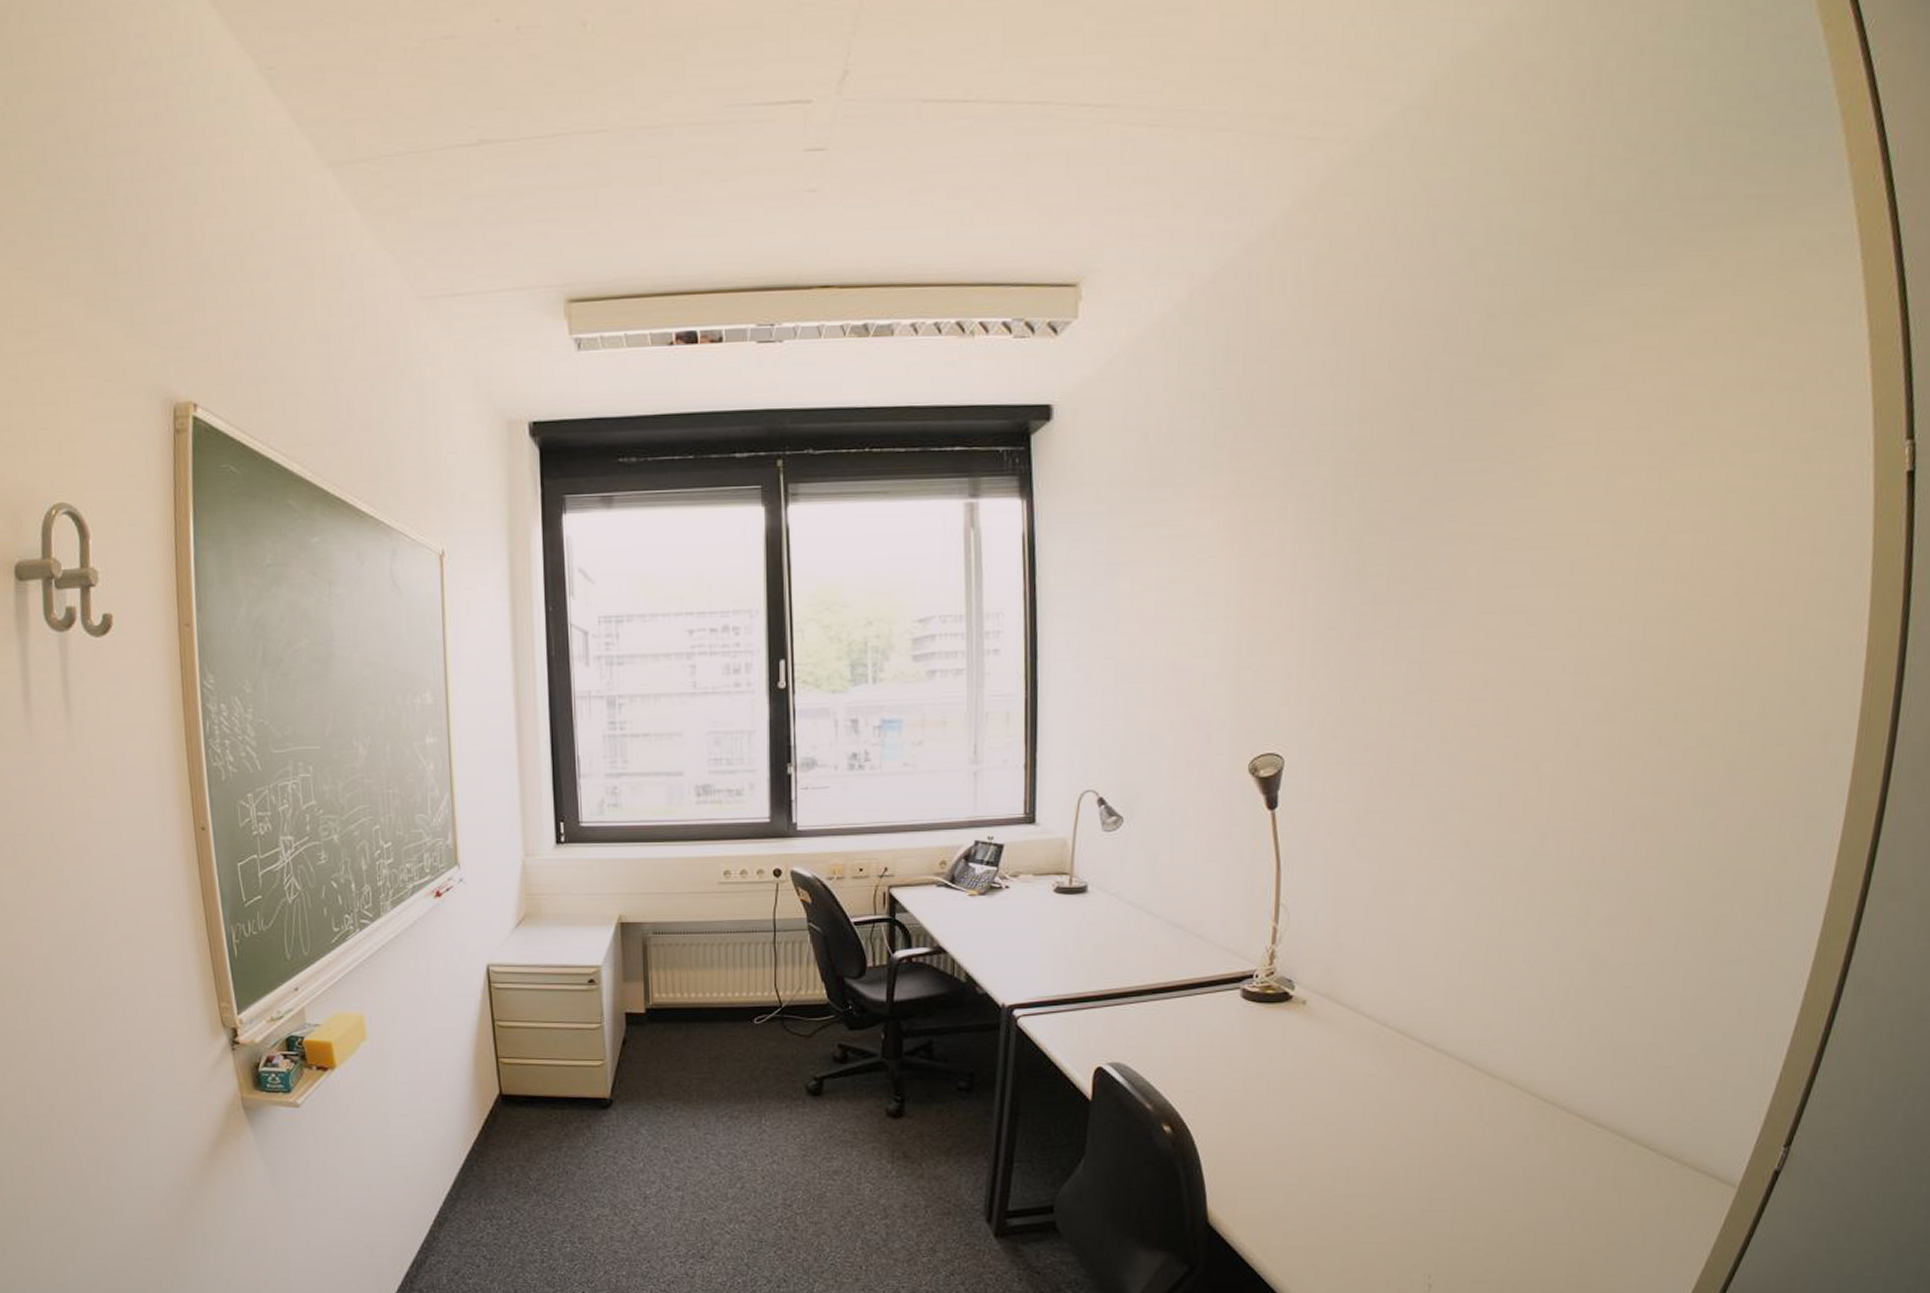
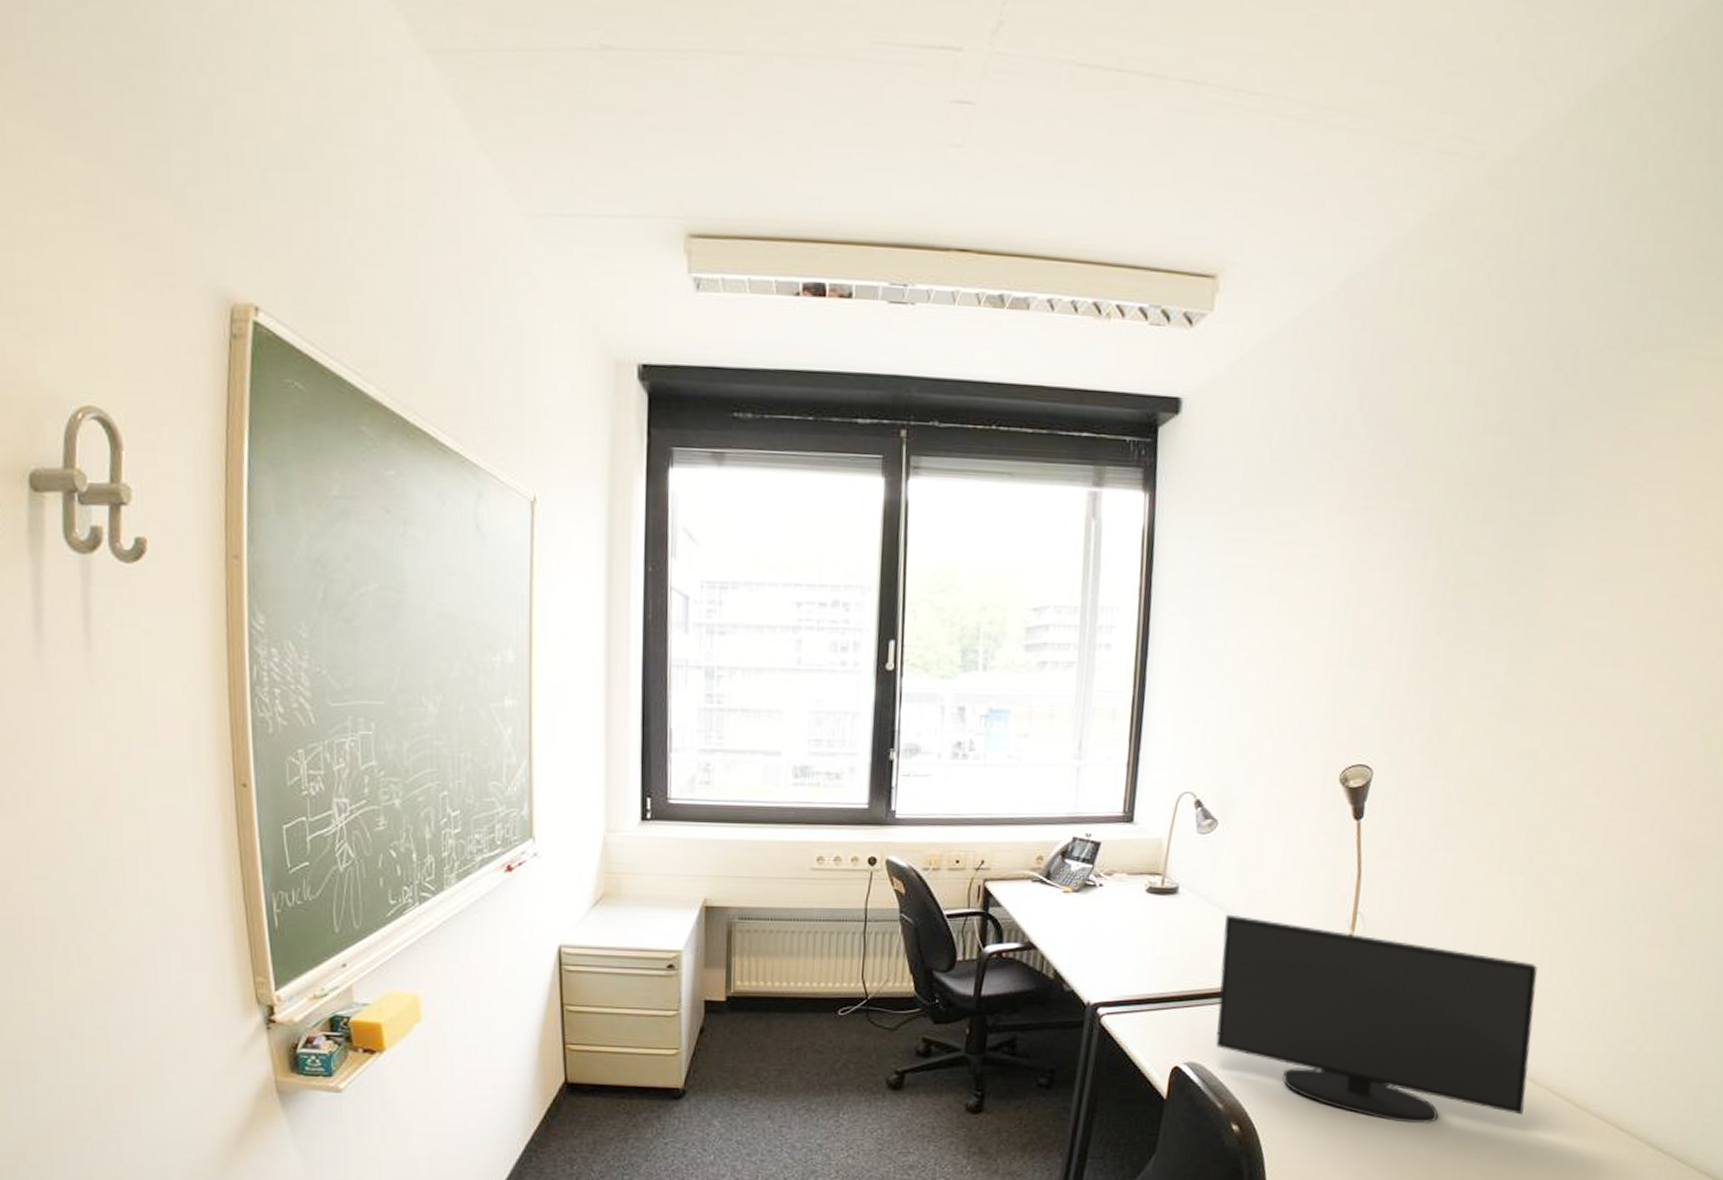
monitor: none [1137,911,1486,1122] -> present [1215,914,1538,1124]

